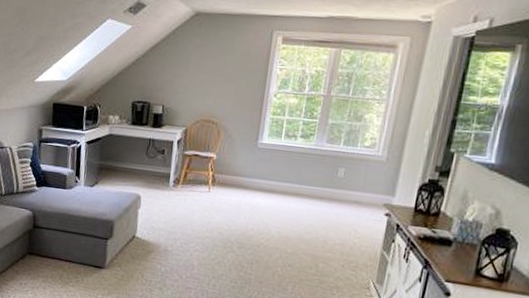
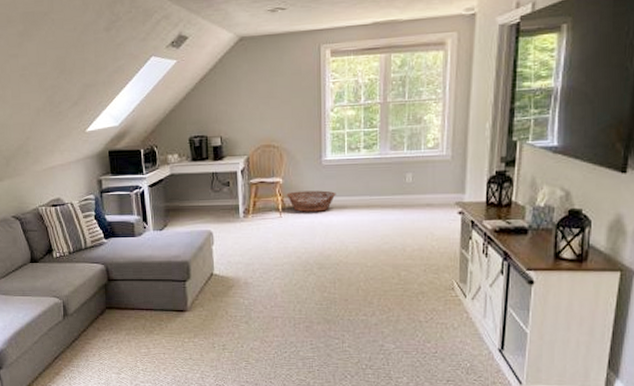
basket: none [218,169,267,193] -> present [286,190,336,212]

